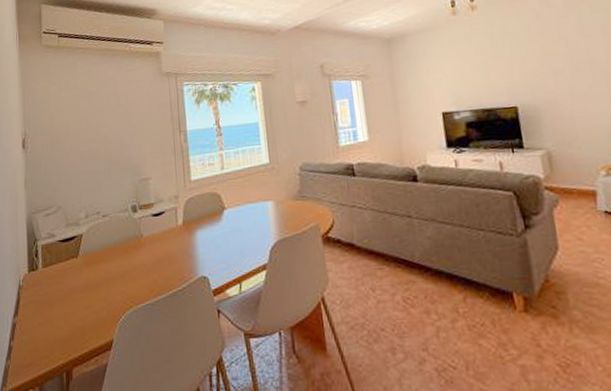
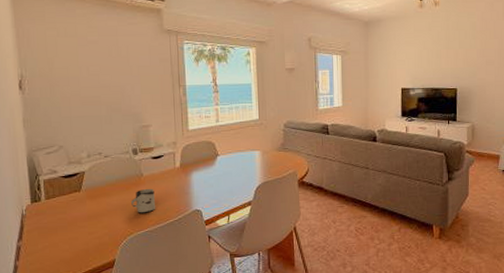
cup: none [130,251,156,282] -> present [131,188,155,213]

